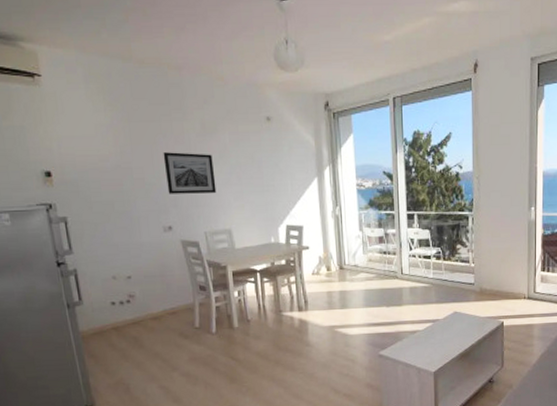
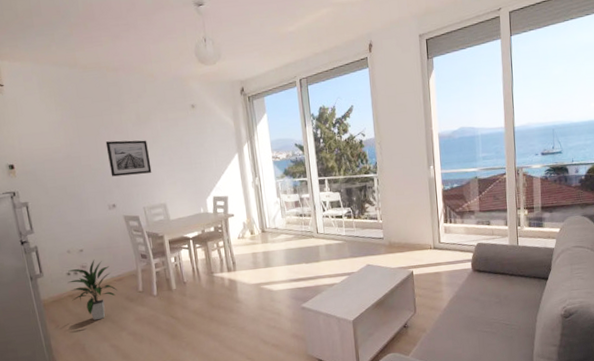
indoor plant: none [111,288,170,358] -> present [67,260,117,321]

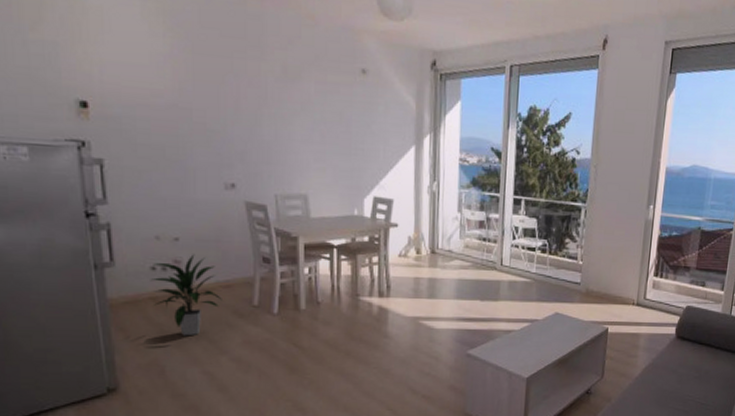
wall art: present [105,140,152,177] -> none [232,95,294,150]

